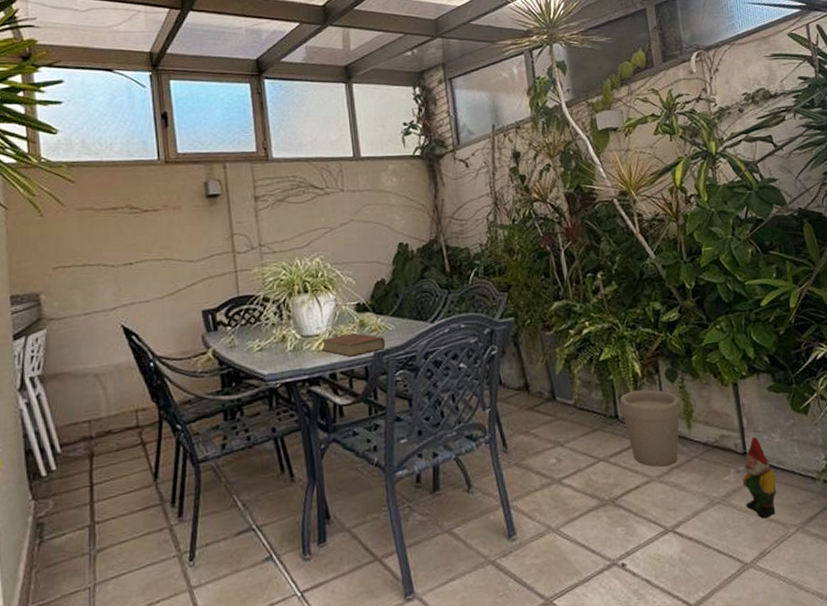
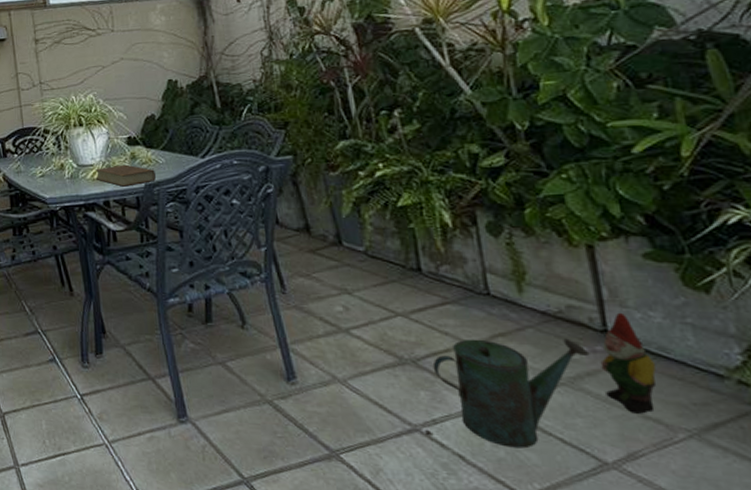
flowerpot: present [619,389,681,467] -> none [423,243,508,332]
watering can: none [626,463,736,565] -> present [432,338,590,448]

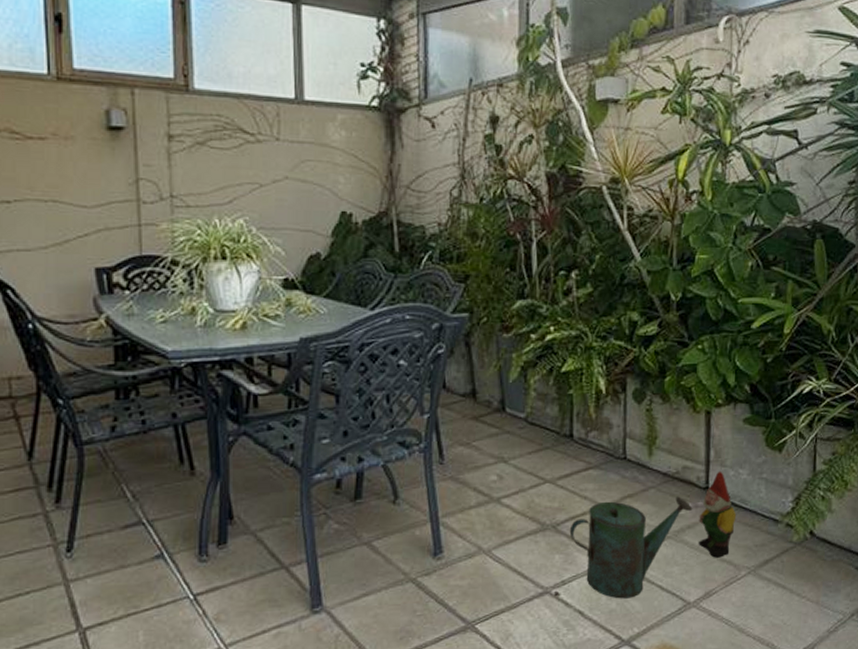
book: present [95,164,156,187] -> none [237,312,314,340]

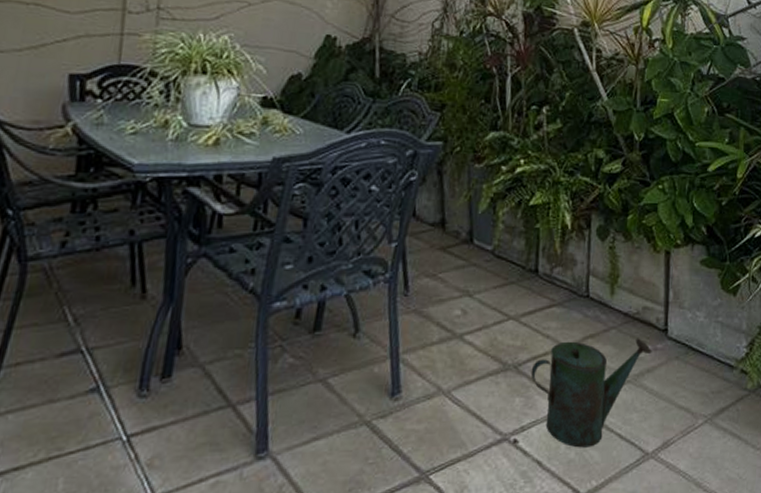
garden gnome: present [699,471,737,558] -> none [657,312,694,405]

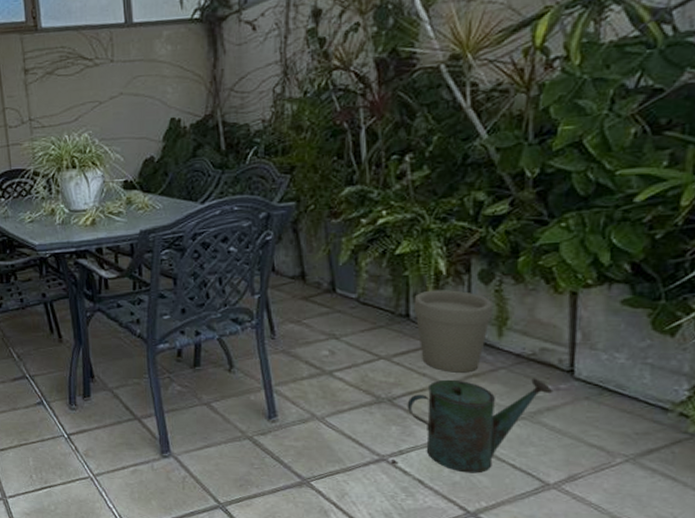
flowerpot: none [542,244,607,334] -> present [413,290,492,373]

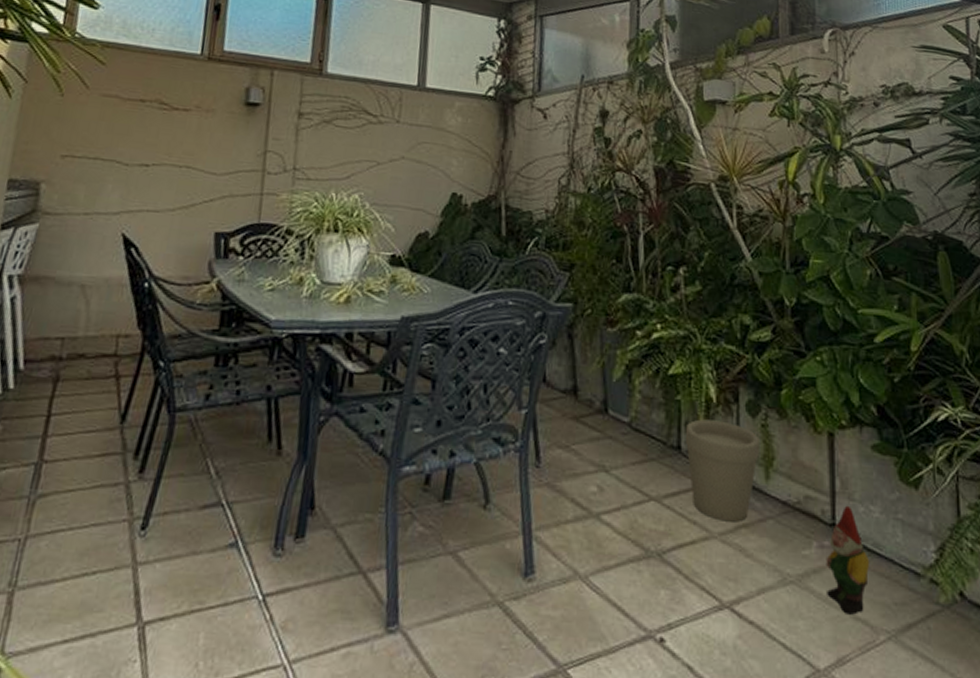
watering can: present [407,378,553,473] -> none [676,529,818,656]
garden gnome: none [560,354,611,443] -> present [826,505,870,615]

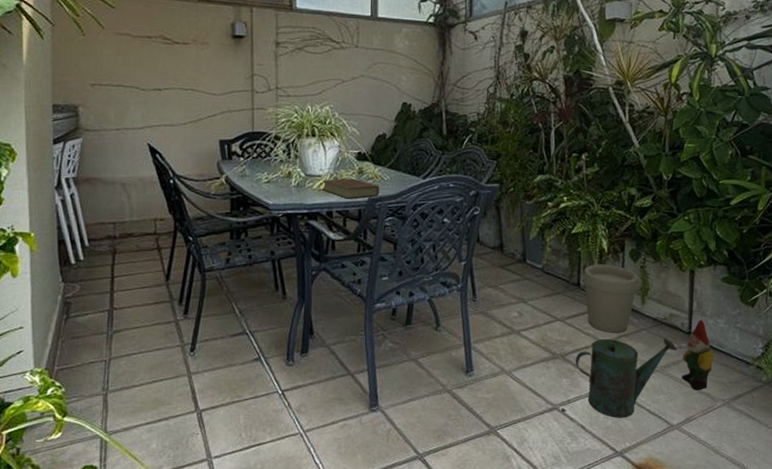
book: none [341,288,417,317] -> present [322,178,379,199]
watering can: none [676,529,818,656] -> present [575,338,678,418]

